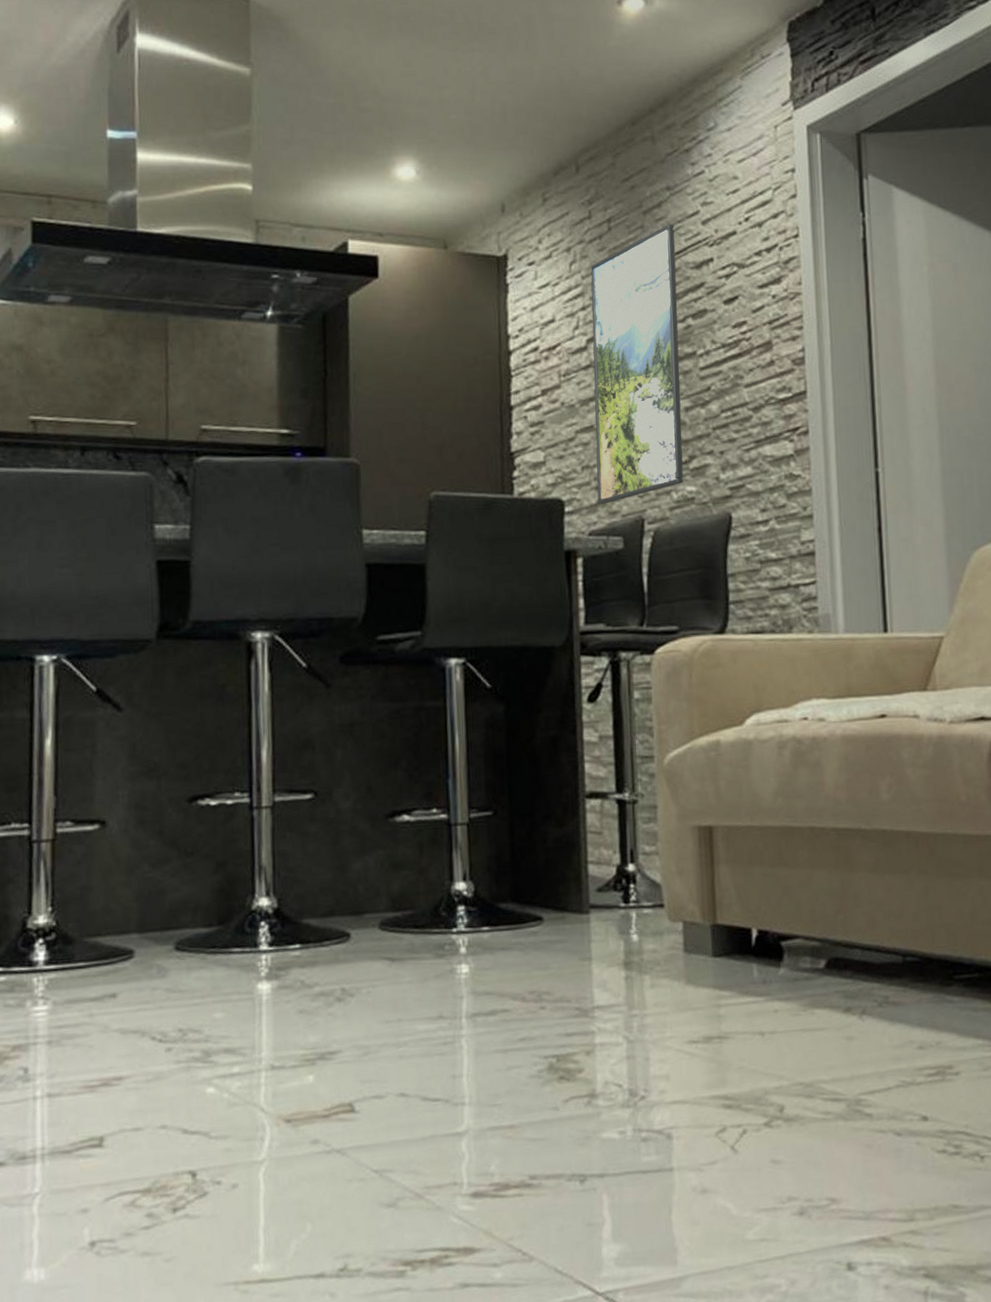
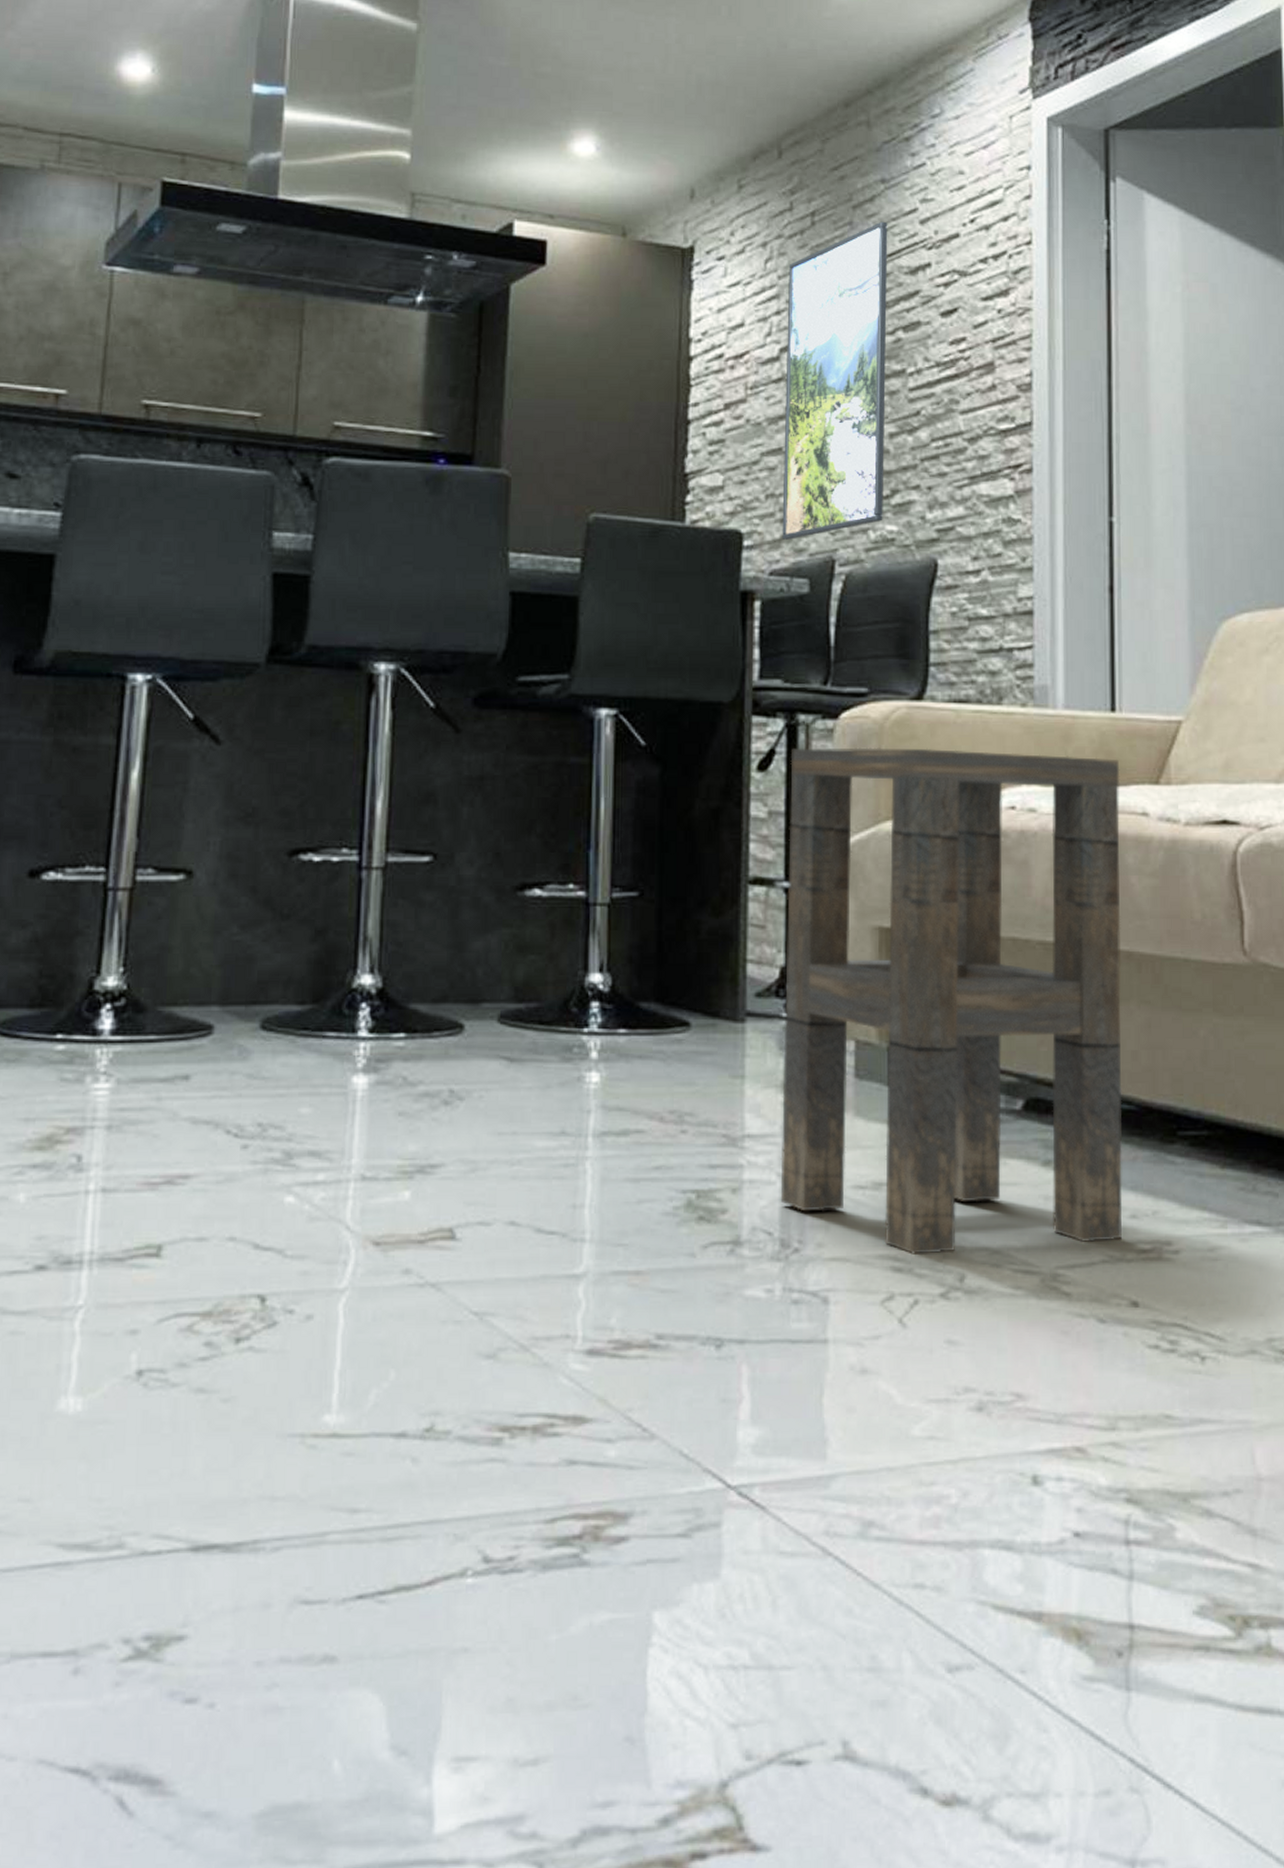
side table: none [615,672,912,1093] -> present [780,747,1122,1255]

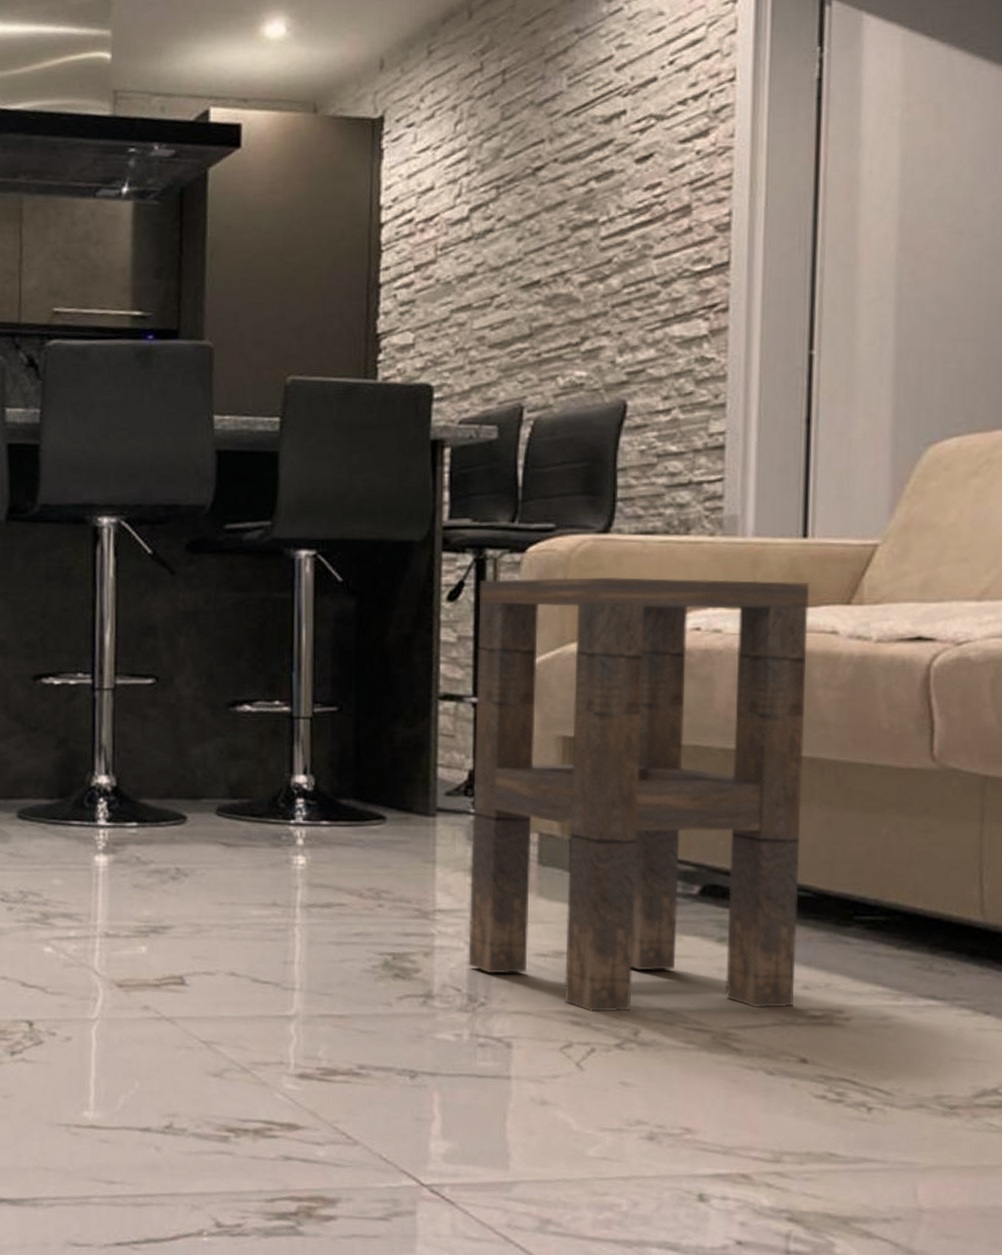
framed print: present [782,221,888,540] -> none [471,72,582,390]

